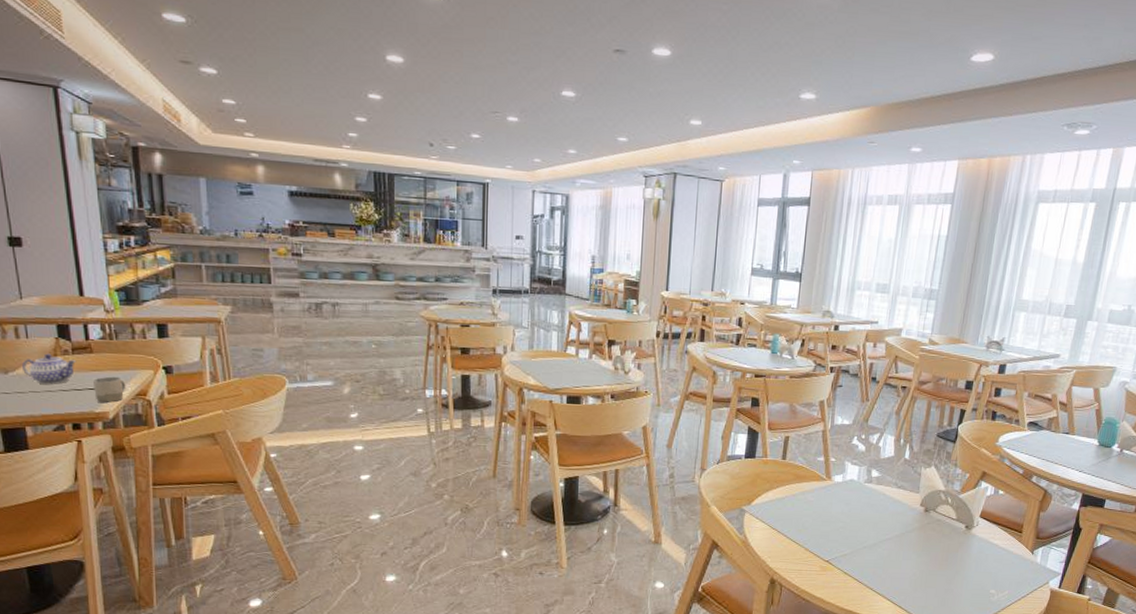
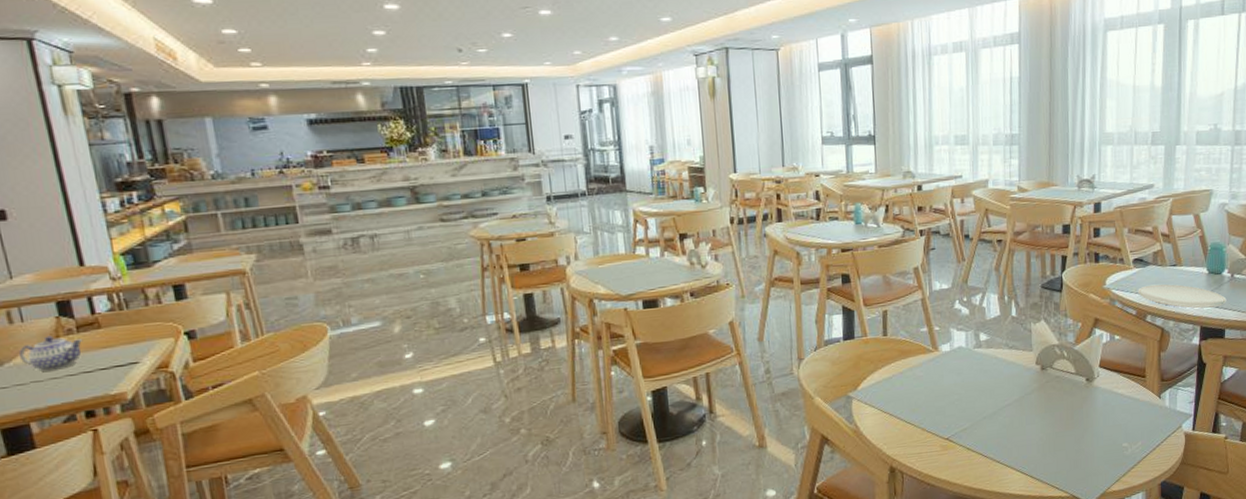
cup: present [92,376,126,403] -> none [103,350,144,383]
plate: none [1028,448,1112,478] -> present [1138,284,1227,309]

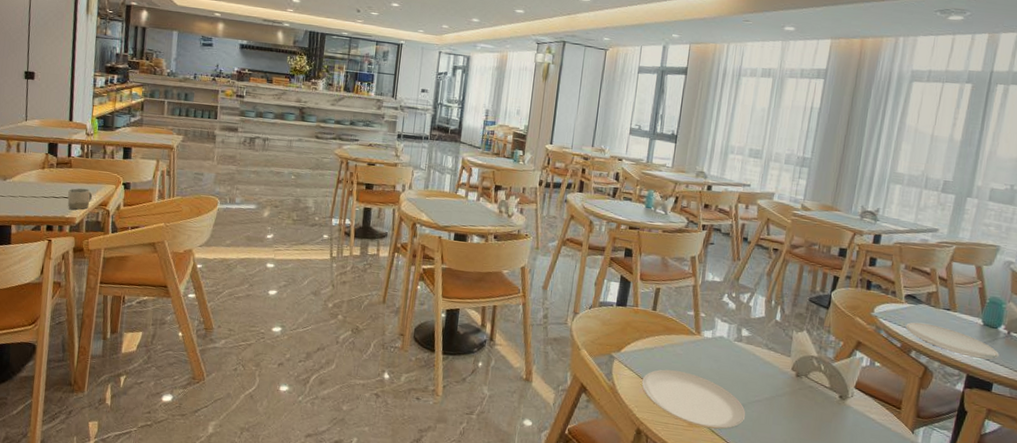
teapot: present [18,335,84,373] -> none [17,165,59,192]
cup: none [103,350,144,383] -> present [67,188,93,210]
plate: none [885,393,999,449] -> present [641,369,746,430]

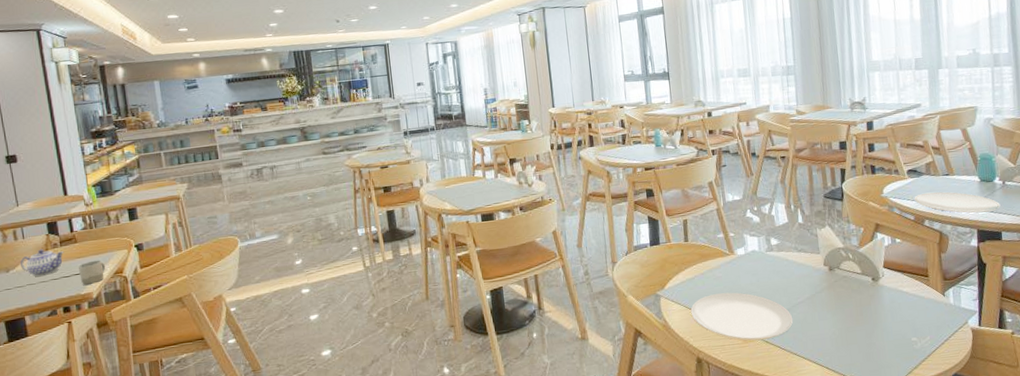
teapot: none [17,165,59,192] -> present [19,249,64,277]

